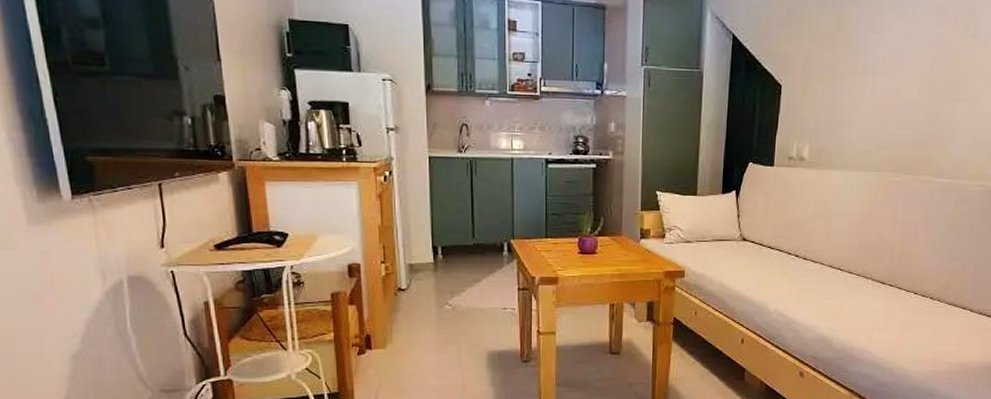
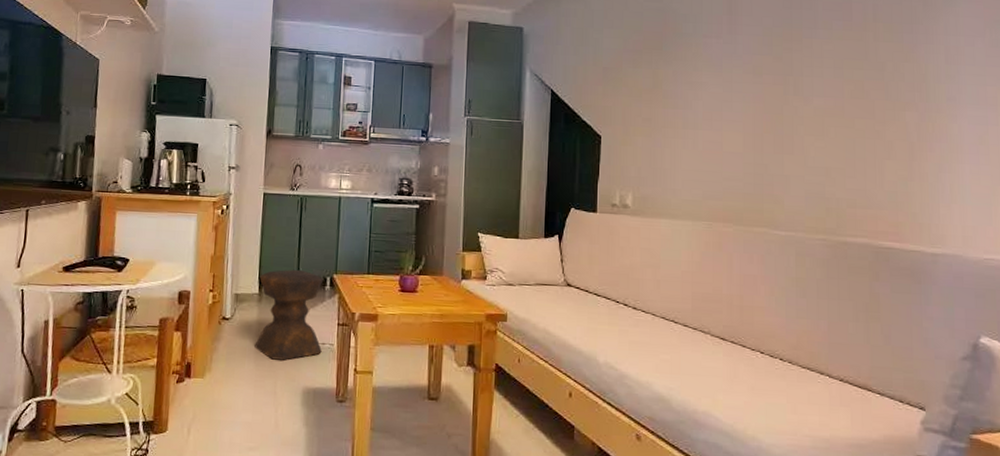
stool: none [433,237,504,327] -> present [254,270,324,361]

